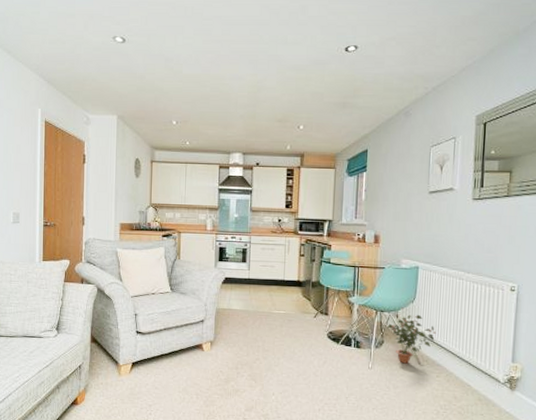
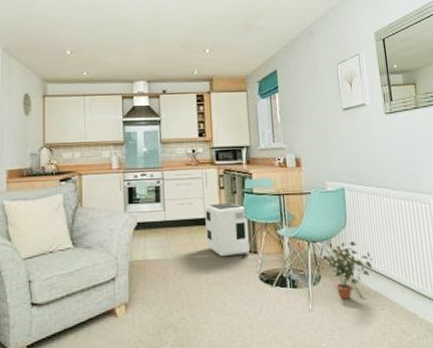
air purifier: none [283,268,324,315] -> present [205,202,251,257]

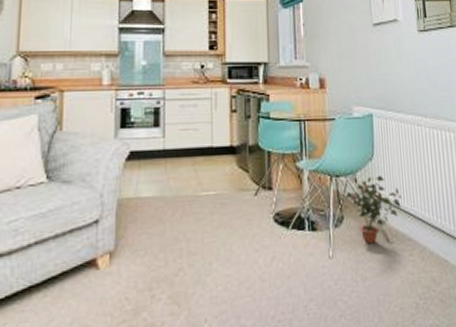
air purifier: present [205,202,251,257] -> none [213,128,264,194]

